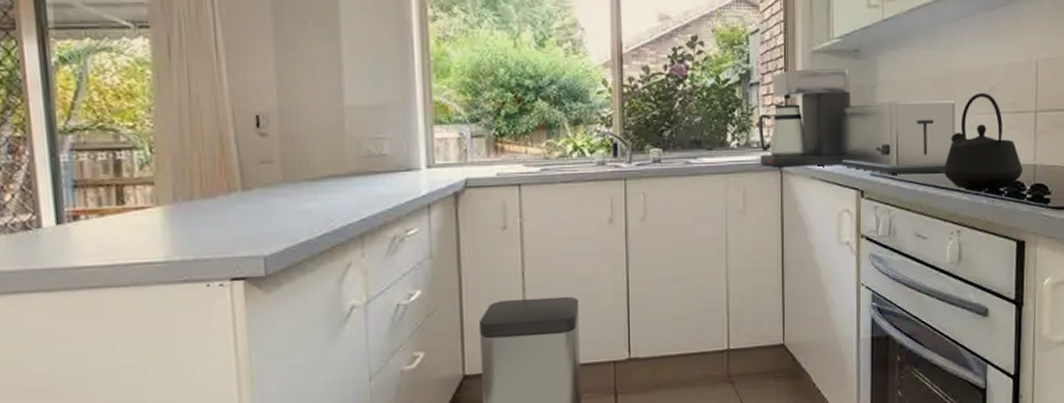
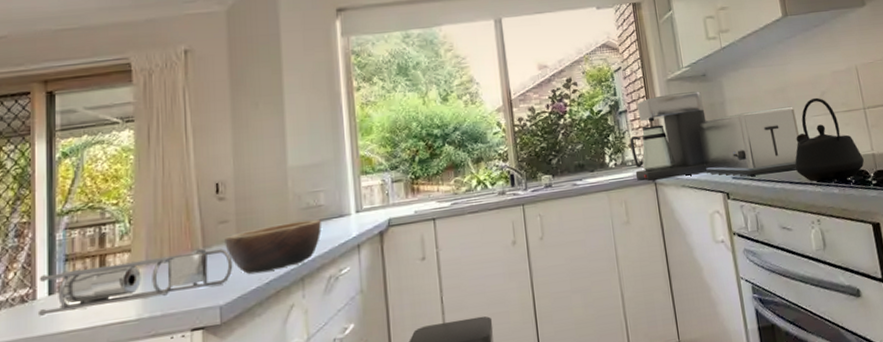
paper towel holder: none [42,190,279,247] -> present [37,248,233,316]
bowl: none [268,169,385,224] -> present [224,219,322,274]

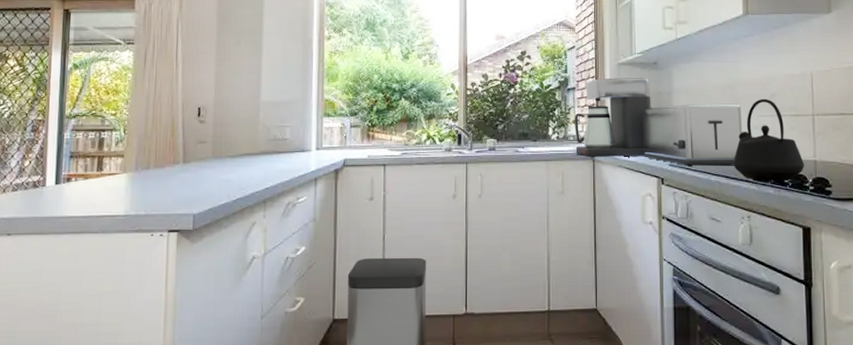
paper towel holder: present [37,248,233,316] -> none [46,163,207,201]
bowl: present [224,219,322,274] -> none [201,150,285,190]

